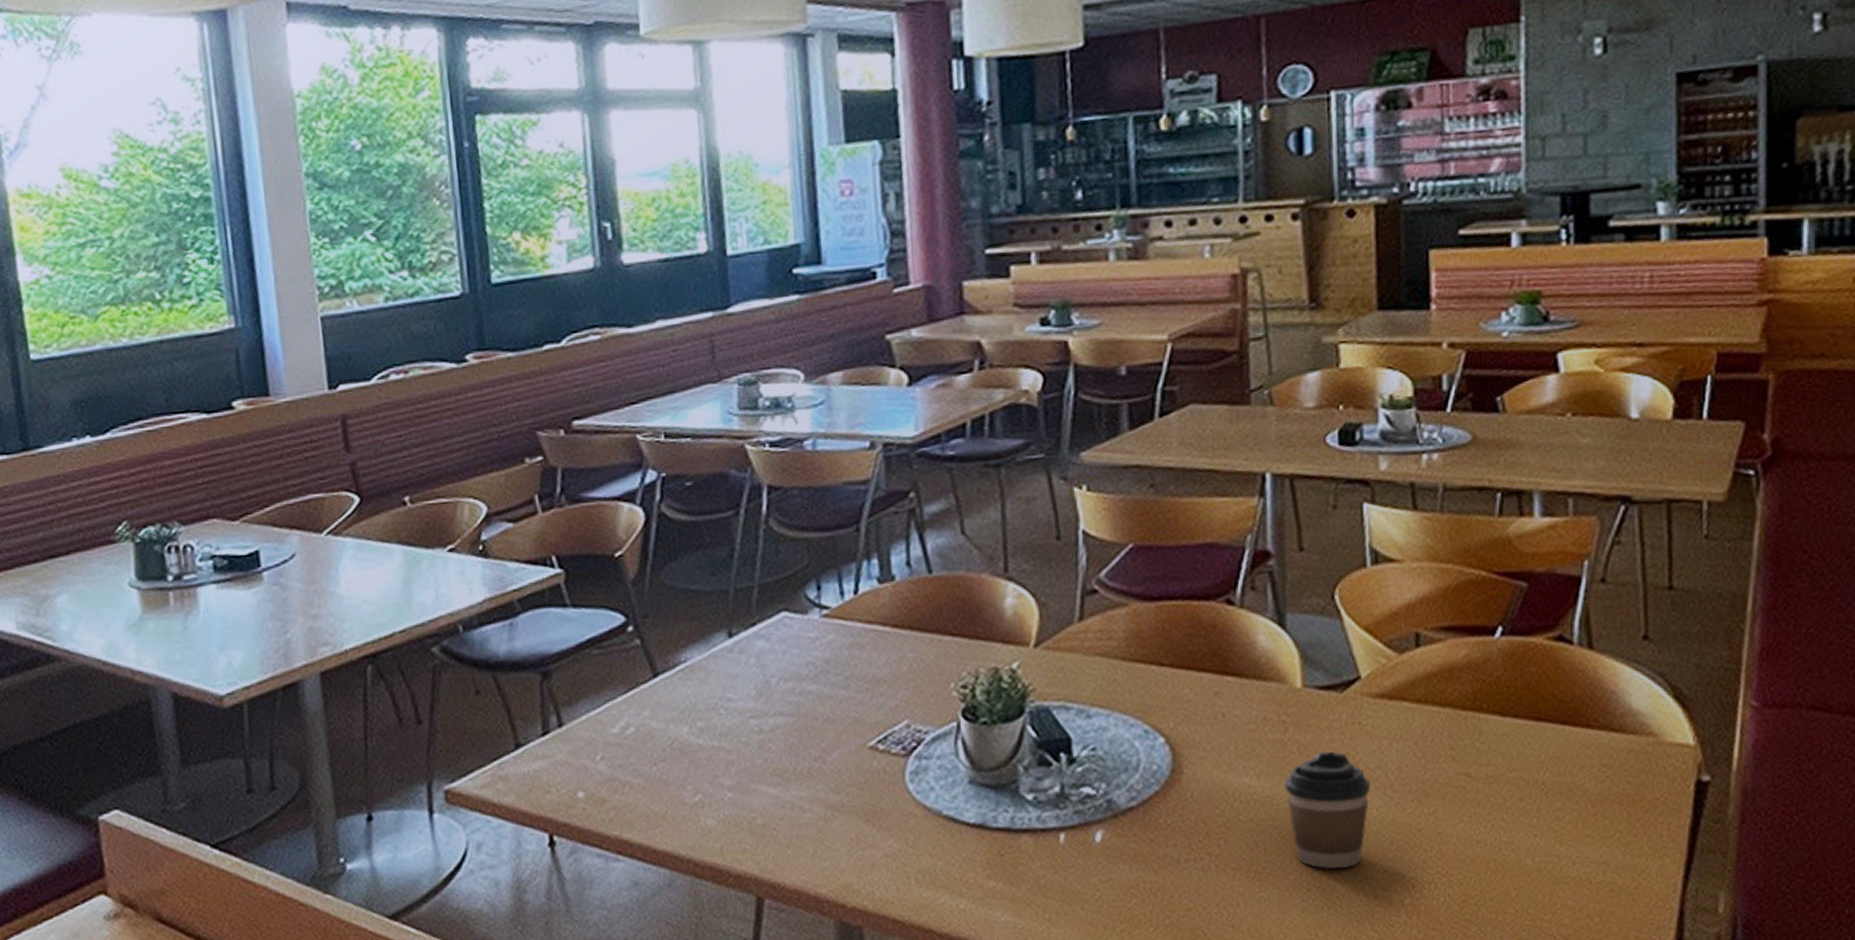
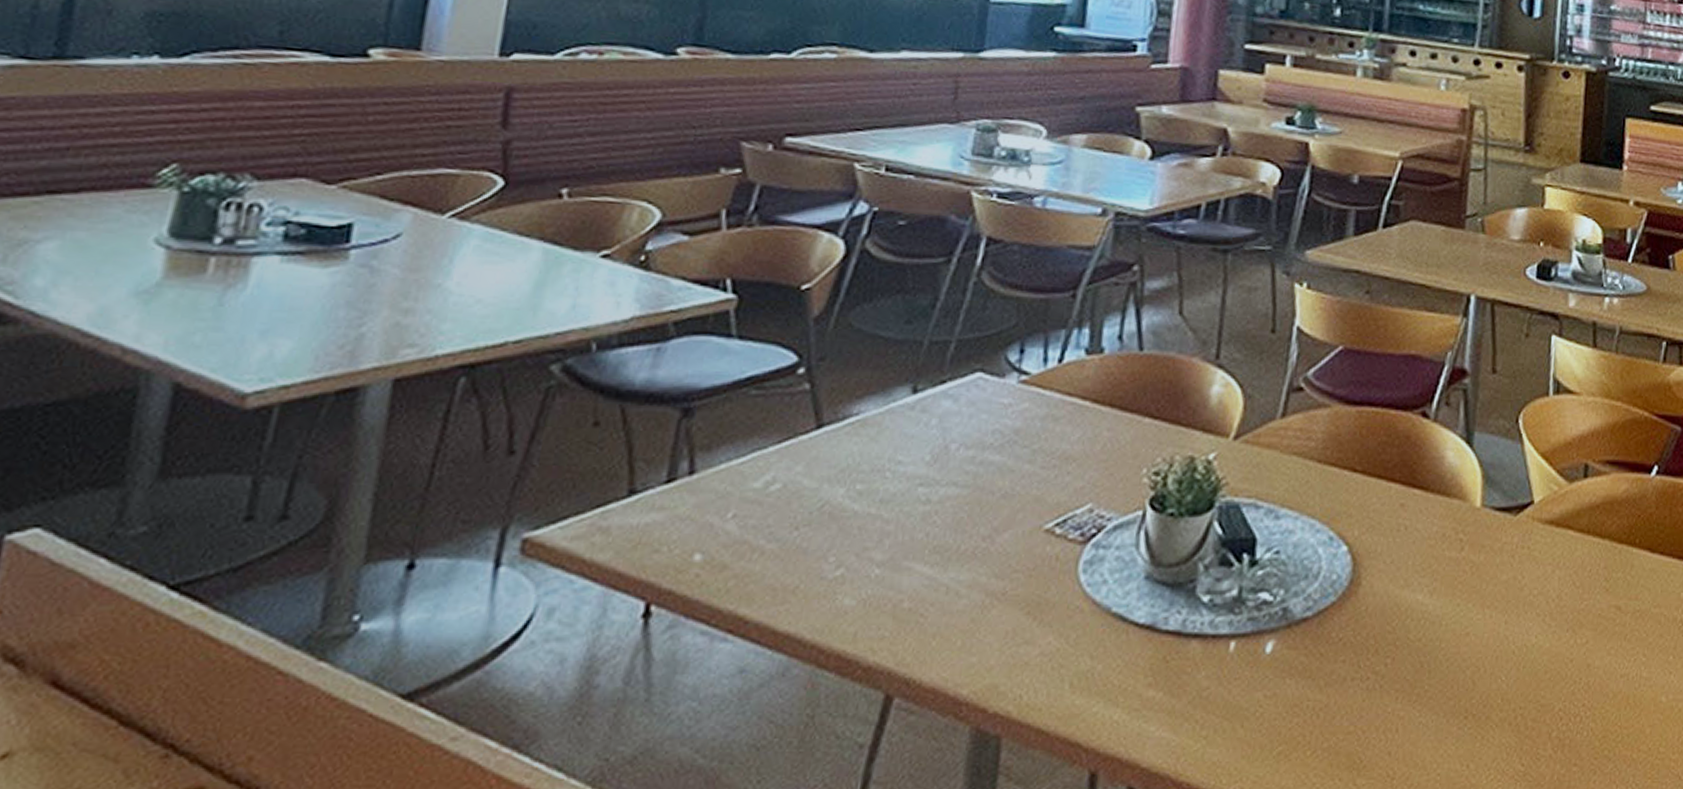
coffee cup: present [1284,751,1370,868] -> none [1454,573,1532,695]

